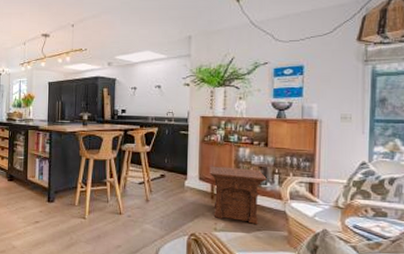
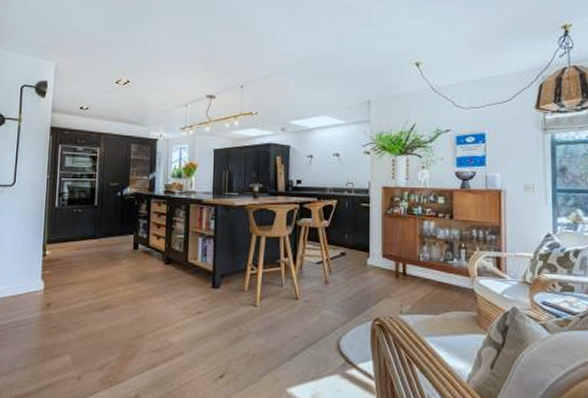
side table: present [209,166,267,224] -> none [393,241,453,305]

